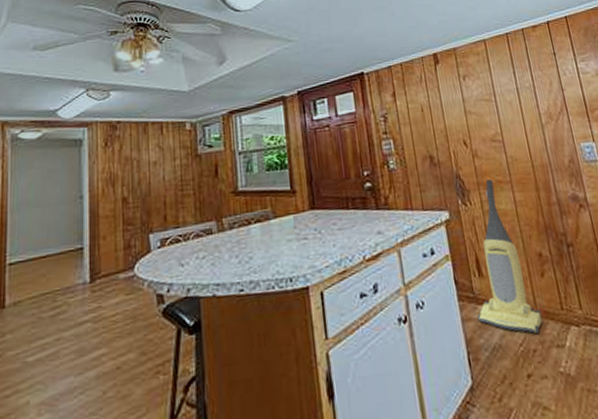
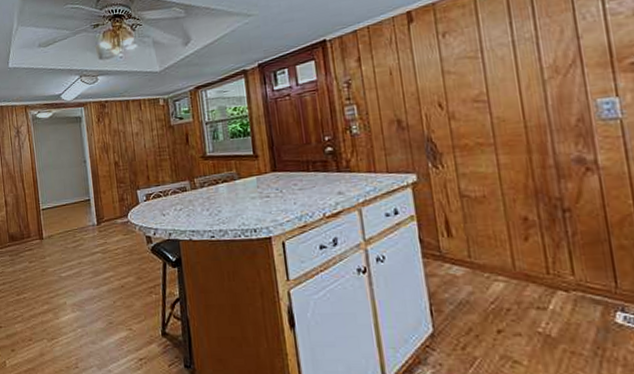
vacuum cleaner: present [477,180,543,335] -> none [442,142,522,295]

